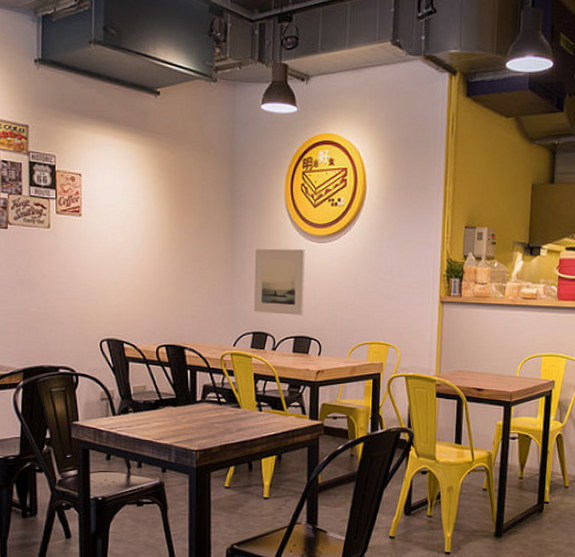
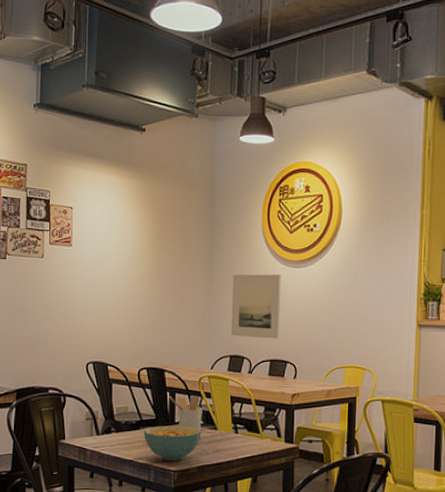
cereal bowl: none [164,404,224,440] -> present [144,425,202,461]
utensil holder: none [189,373,225,410] -> present [169,396,202,431]

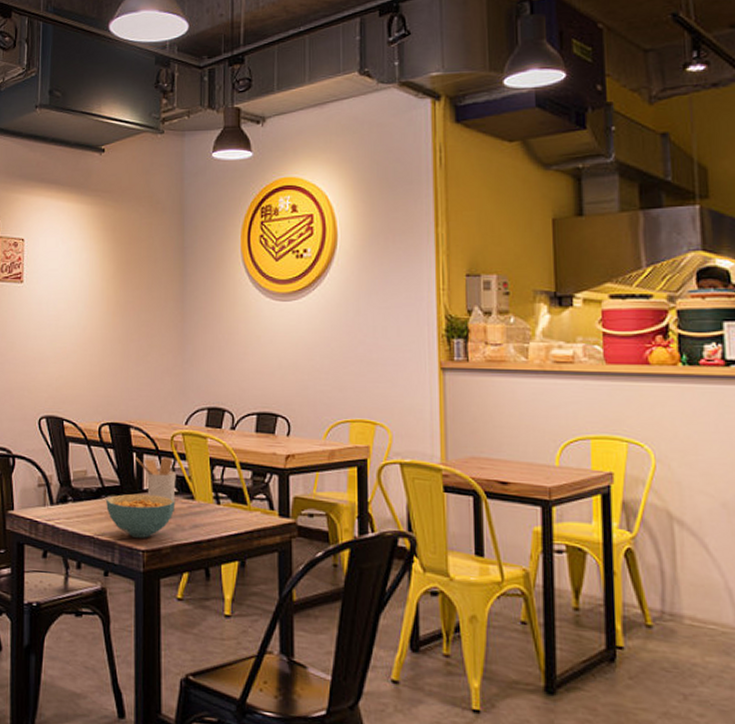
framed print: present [231,274,281,339] -> none [208,310,267,388]

